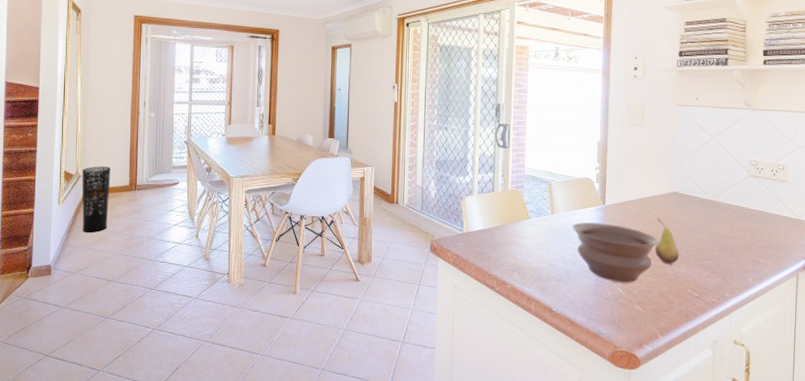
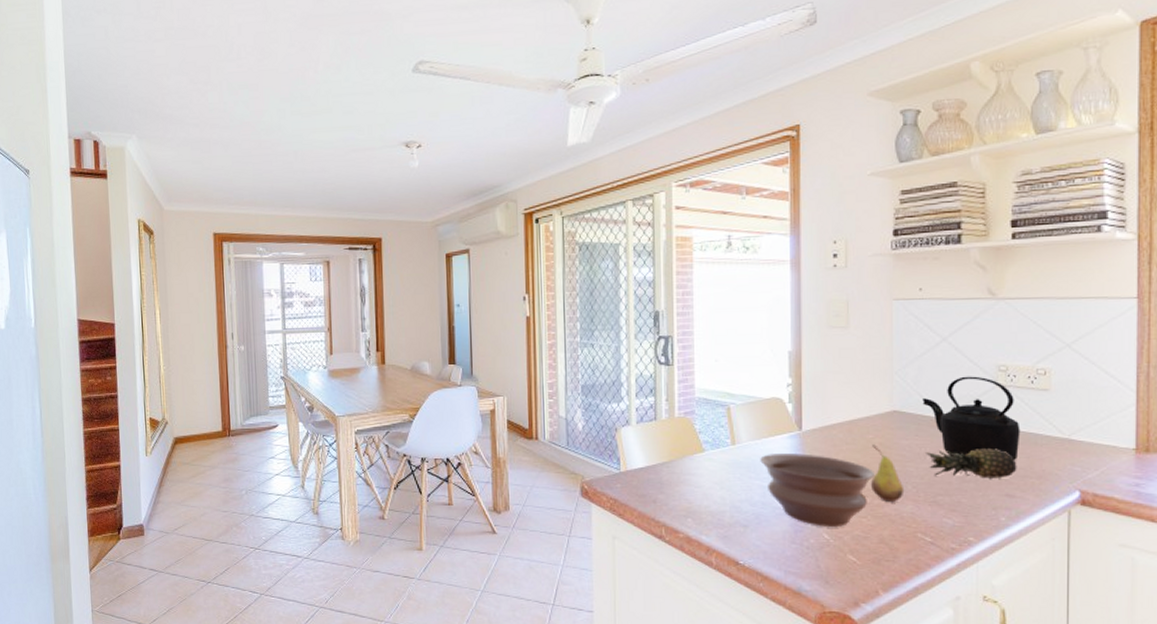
umbrella stand: present [82,166,111,232] -> none [169,410,202,486]
kettle: none [695,168,765,234] -> present [922,376,1021,460]
fruit: none [696,224,762,248] -> present [926,449,1017,479]

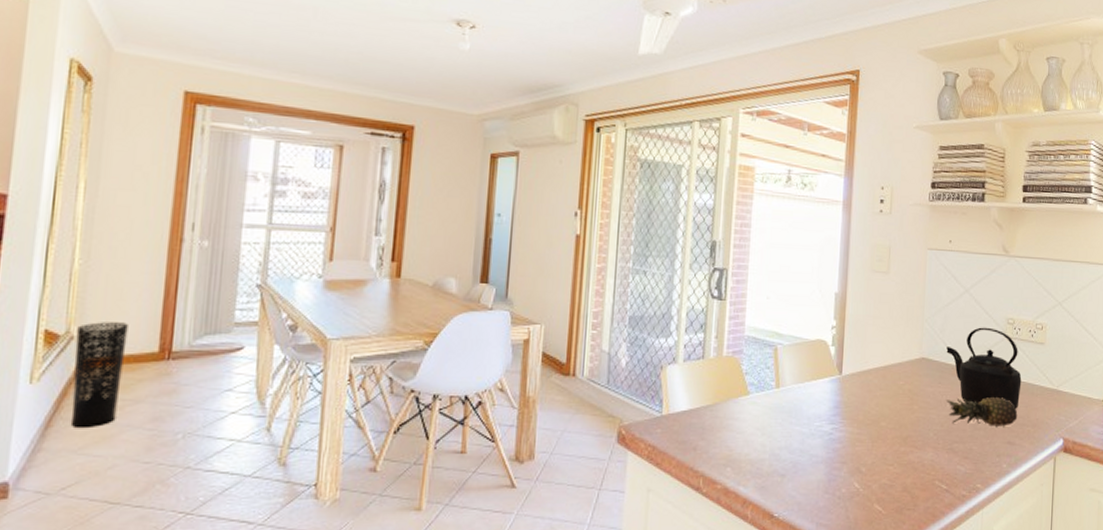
umbrella stand: none [169,410,202,486] -> present [70,322,128,427]
bowl: present [760,452,876,527] -> none [801,397,904,475]
fruit: present [870,444,905,502] -> none [898,391,927,449]

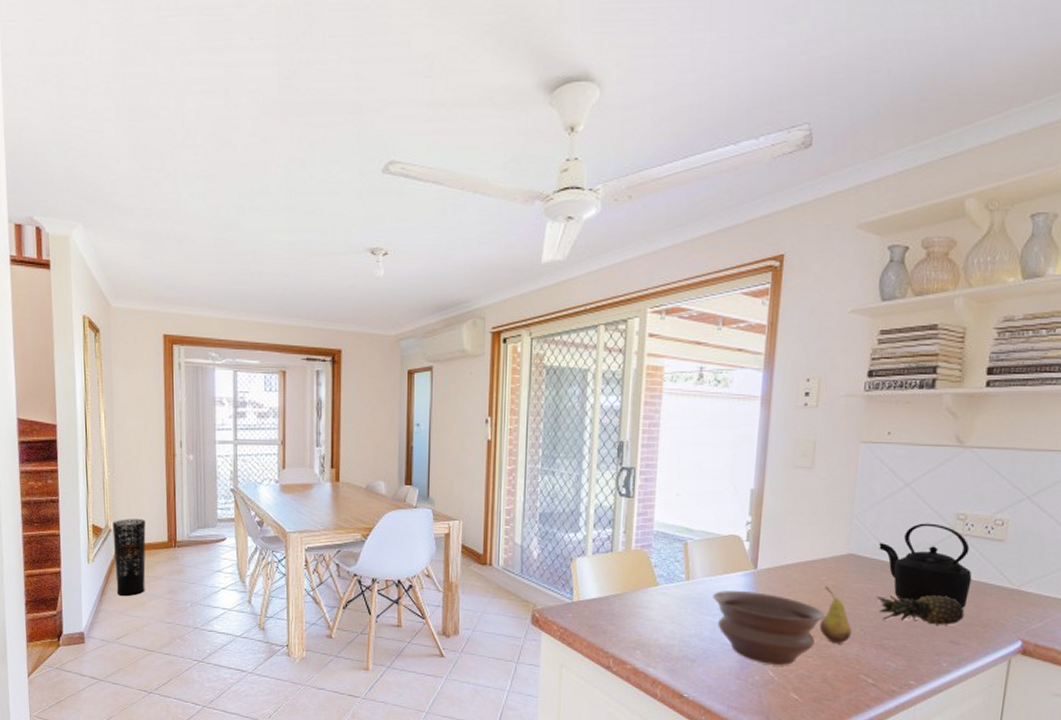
bowl: none [801,397,904,475] -> present [713,590,826,665]
fruit: none [898,391,927,449] -> present [819,586,852,643]

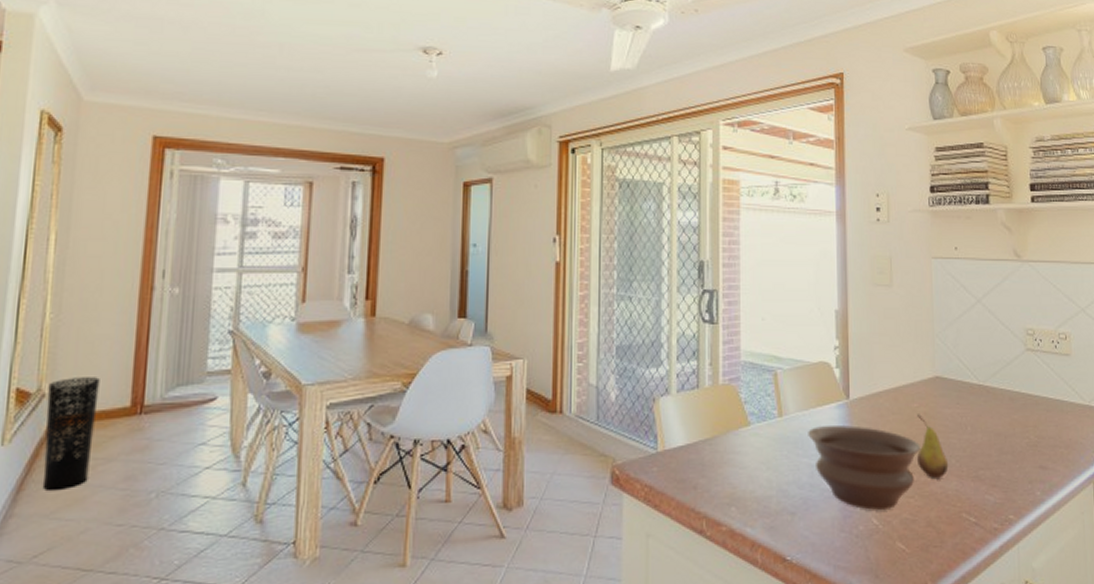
fruit: present [877,594,965,625] -> none [967,417,1048,450]
kettle: present [879,523,972,608] -> none [962,340,1049,429]

